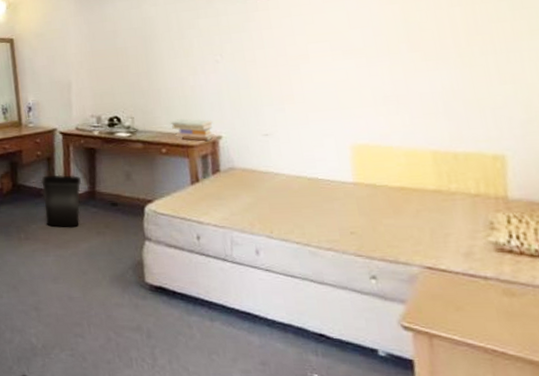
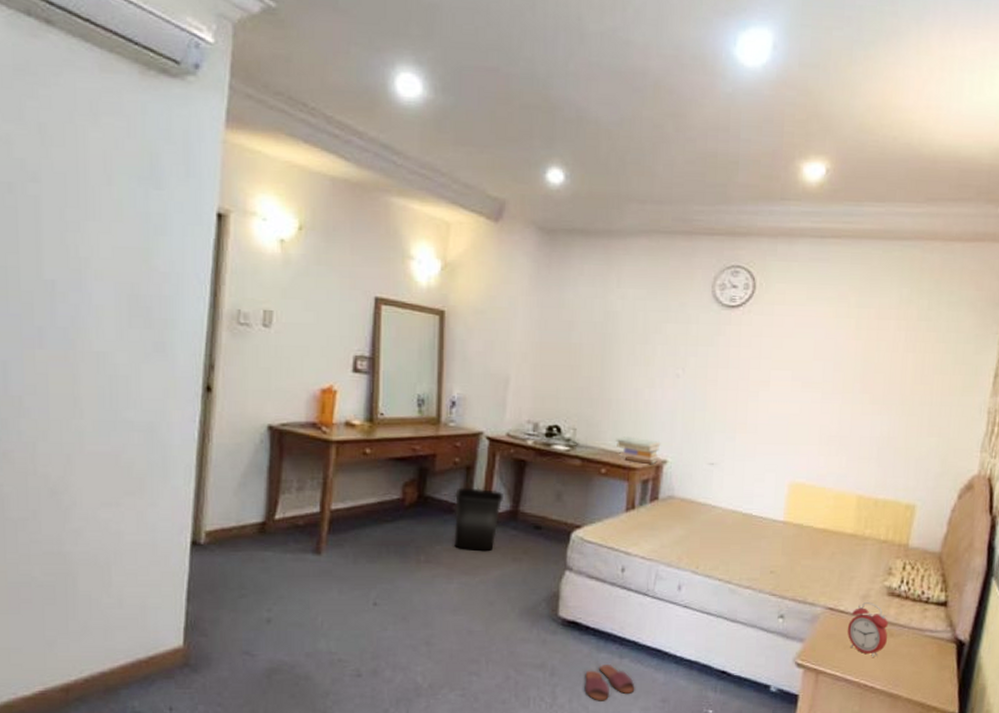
slippers: none [180,326,232,363] -> present [584,663,635,701]
alarm clock: none [454,260,510,319] -> present [847,602,888,657]

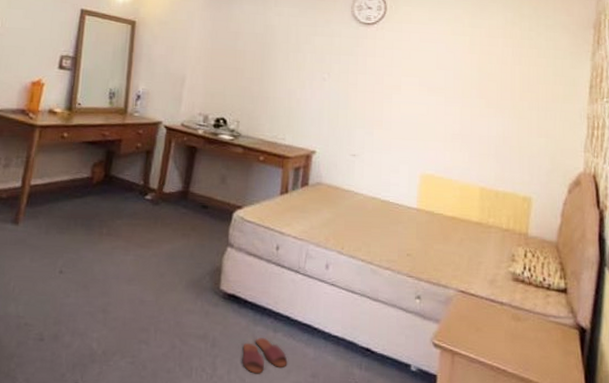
waste bin: present [454,487,504,552] -> none [133,169,177,227]
books: present [614,436,661,465] -> none [271,129,310,155]
alarm clock: present [847,602,888,657] -> none [478,287,516,340]

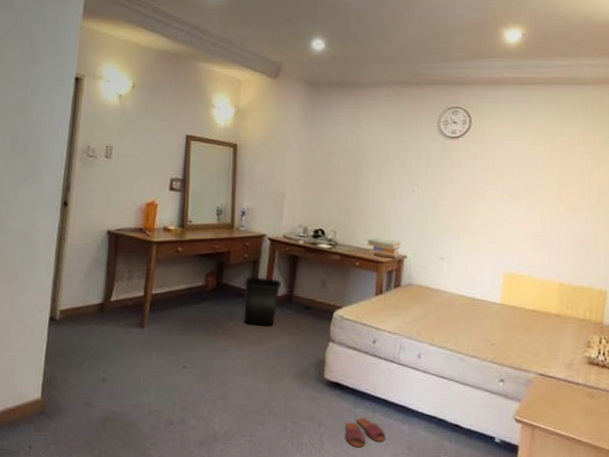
waste bin: none [133,169,177,227] -> present [244,277,282,327]
books: none [271,129,310,155] -> present [365,237,401,259]

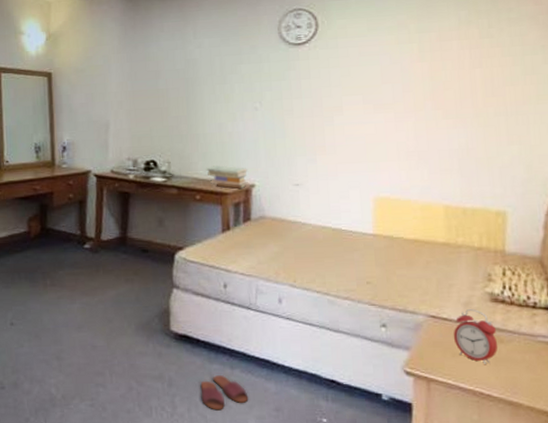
waste bin: present [244,277,282,327] -> none [70,219,114,275]
alarm clock: none [556,370,590,415] -> present [453,309,498,364]

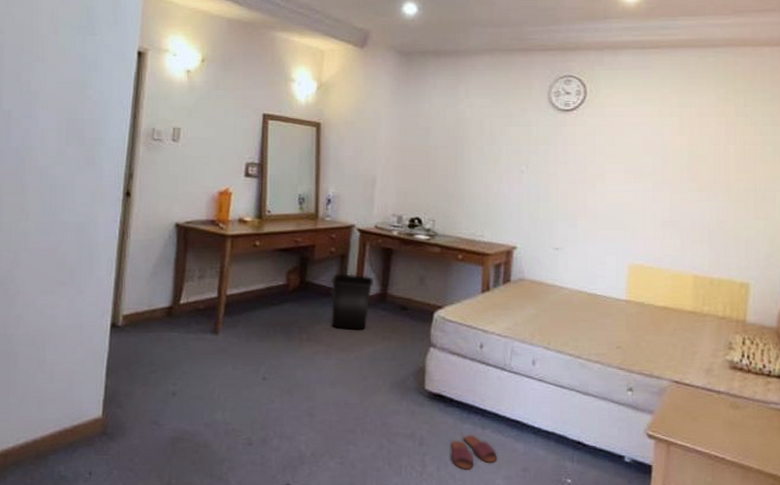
waste bin: none [70,219,114,275] -> present [331,274,374,331]
books: present [205,165,247,190] -> none [469,226,510,251]
alarm clock: present [453,309,498,364] -> none [694,376,734,429]

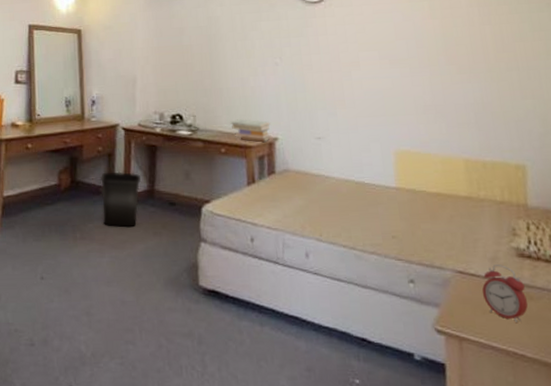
slippers: present [451,434,497,470] -> none [230,331,280,370]
books: none [469,226,510,251] -> present [229,119,270,143]
alarm clock: none [694,376,734,429] -> present [482,265,529,322]

